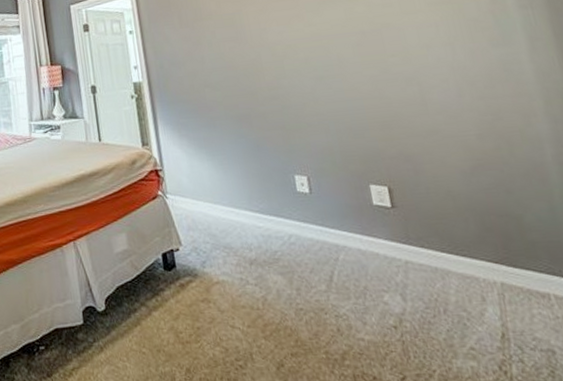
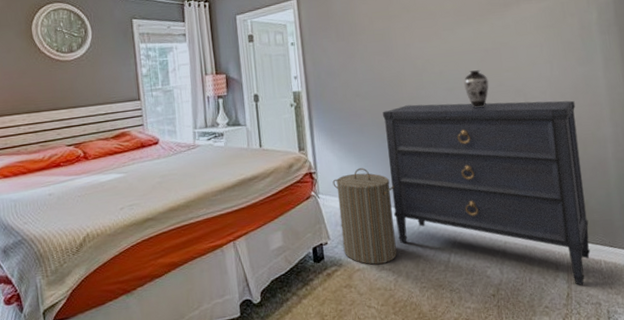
laundry hamper: none [182,166,264,278] -> present [332,168,397,265]
dresser: none [237,90,532,325] -> present [383,100,591,286]
decorative vase: none [335,55,370,100] -> present [463,70,489,108]

